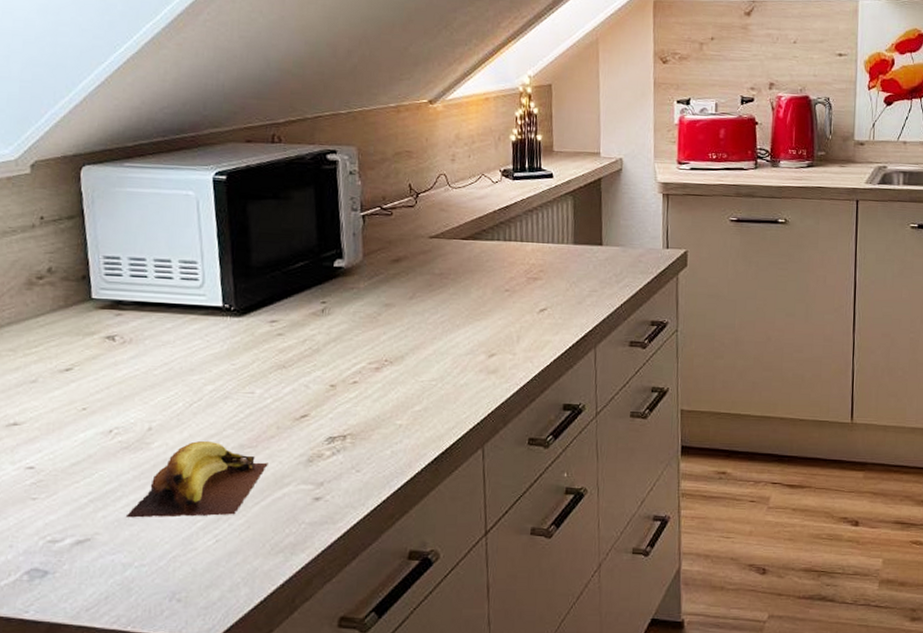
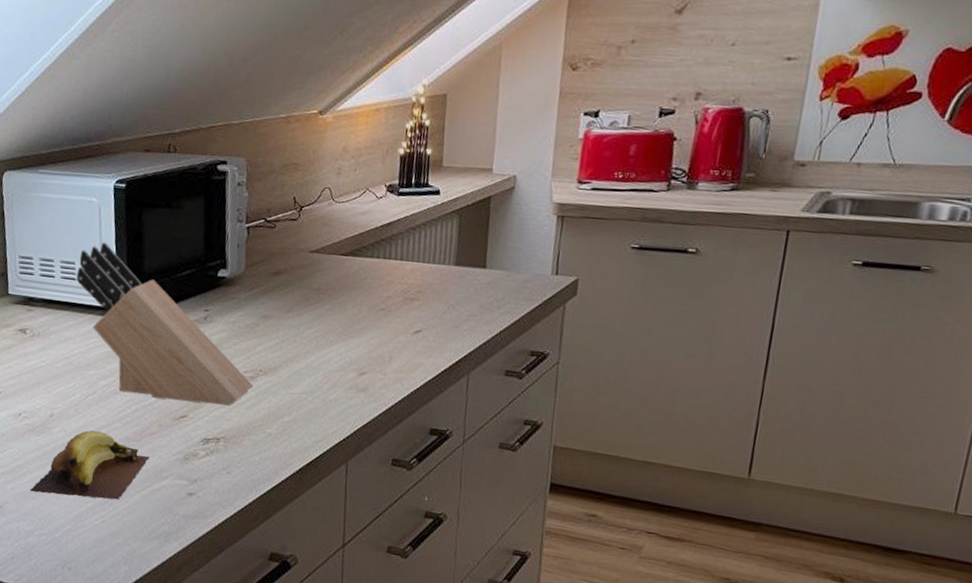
knife block: none [173,237,379,400] -> present [76,242,253,405]

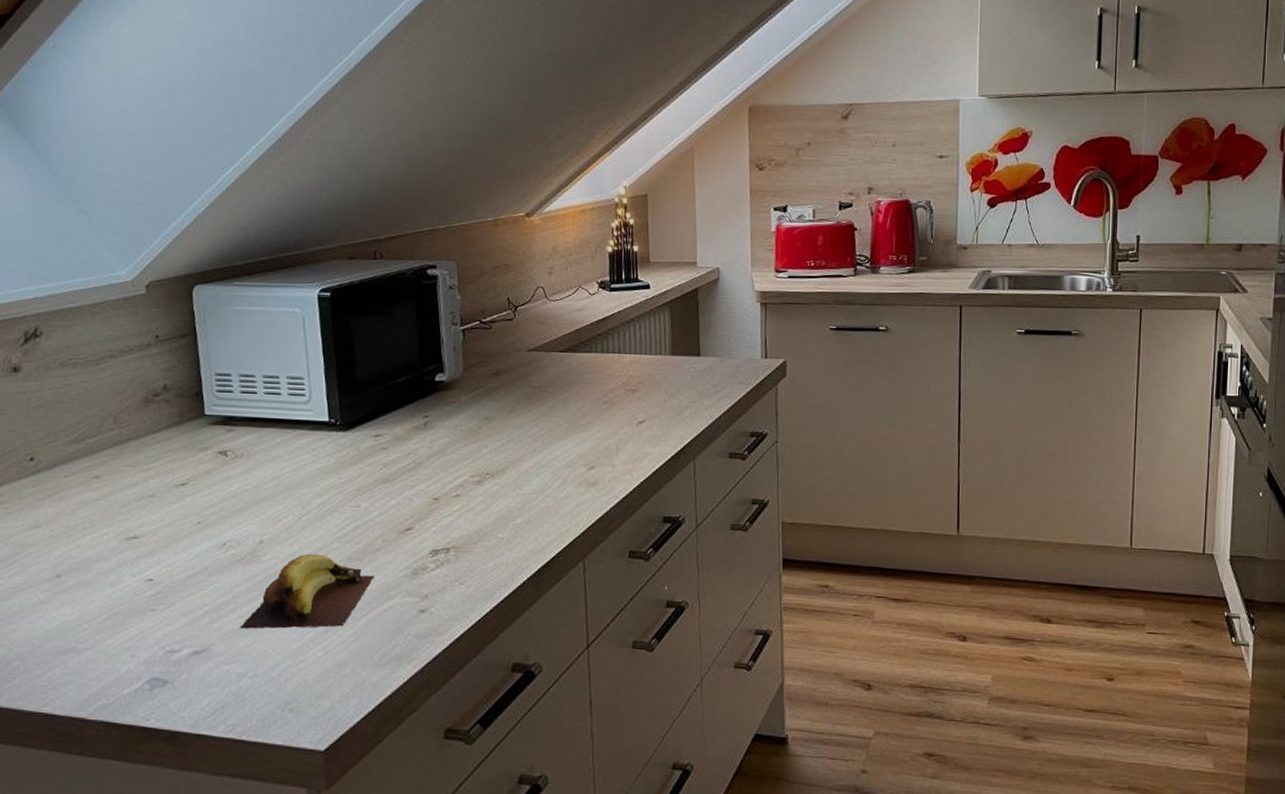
knife block: present [76,242,253,405] -> none [281,353,481,513]

